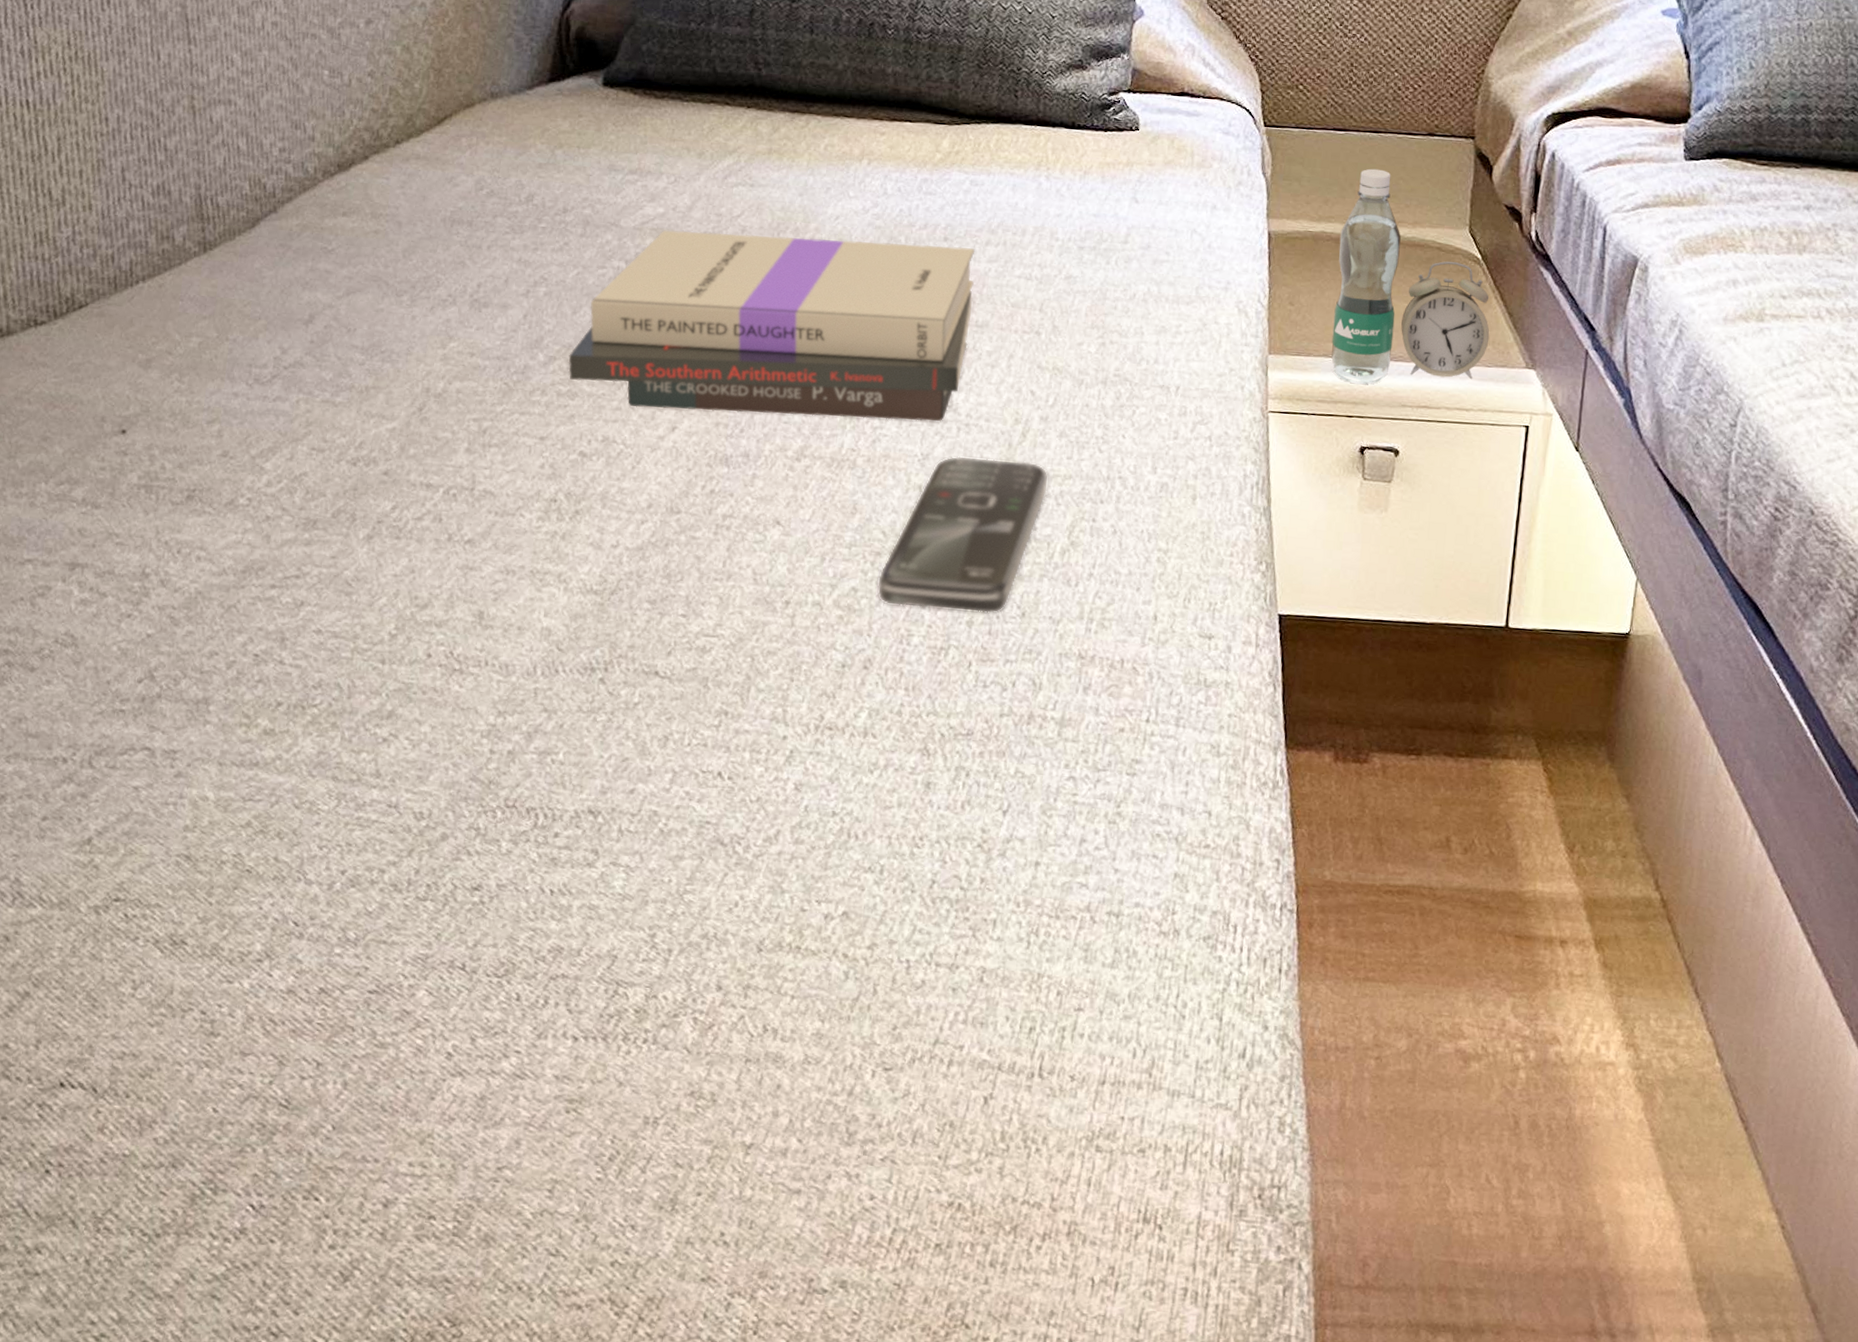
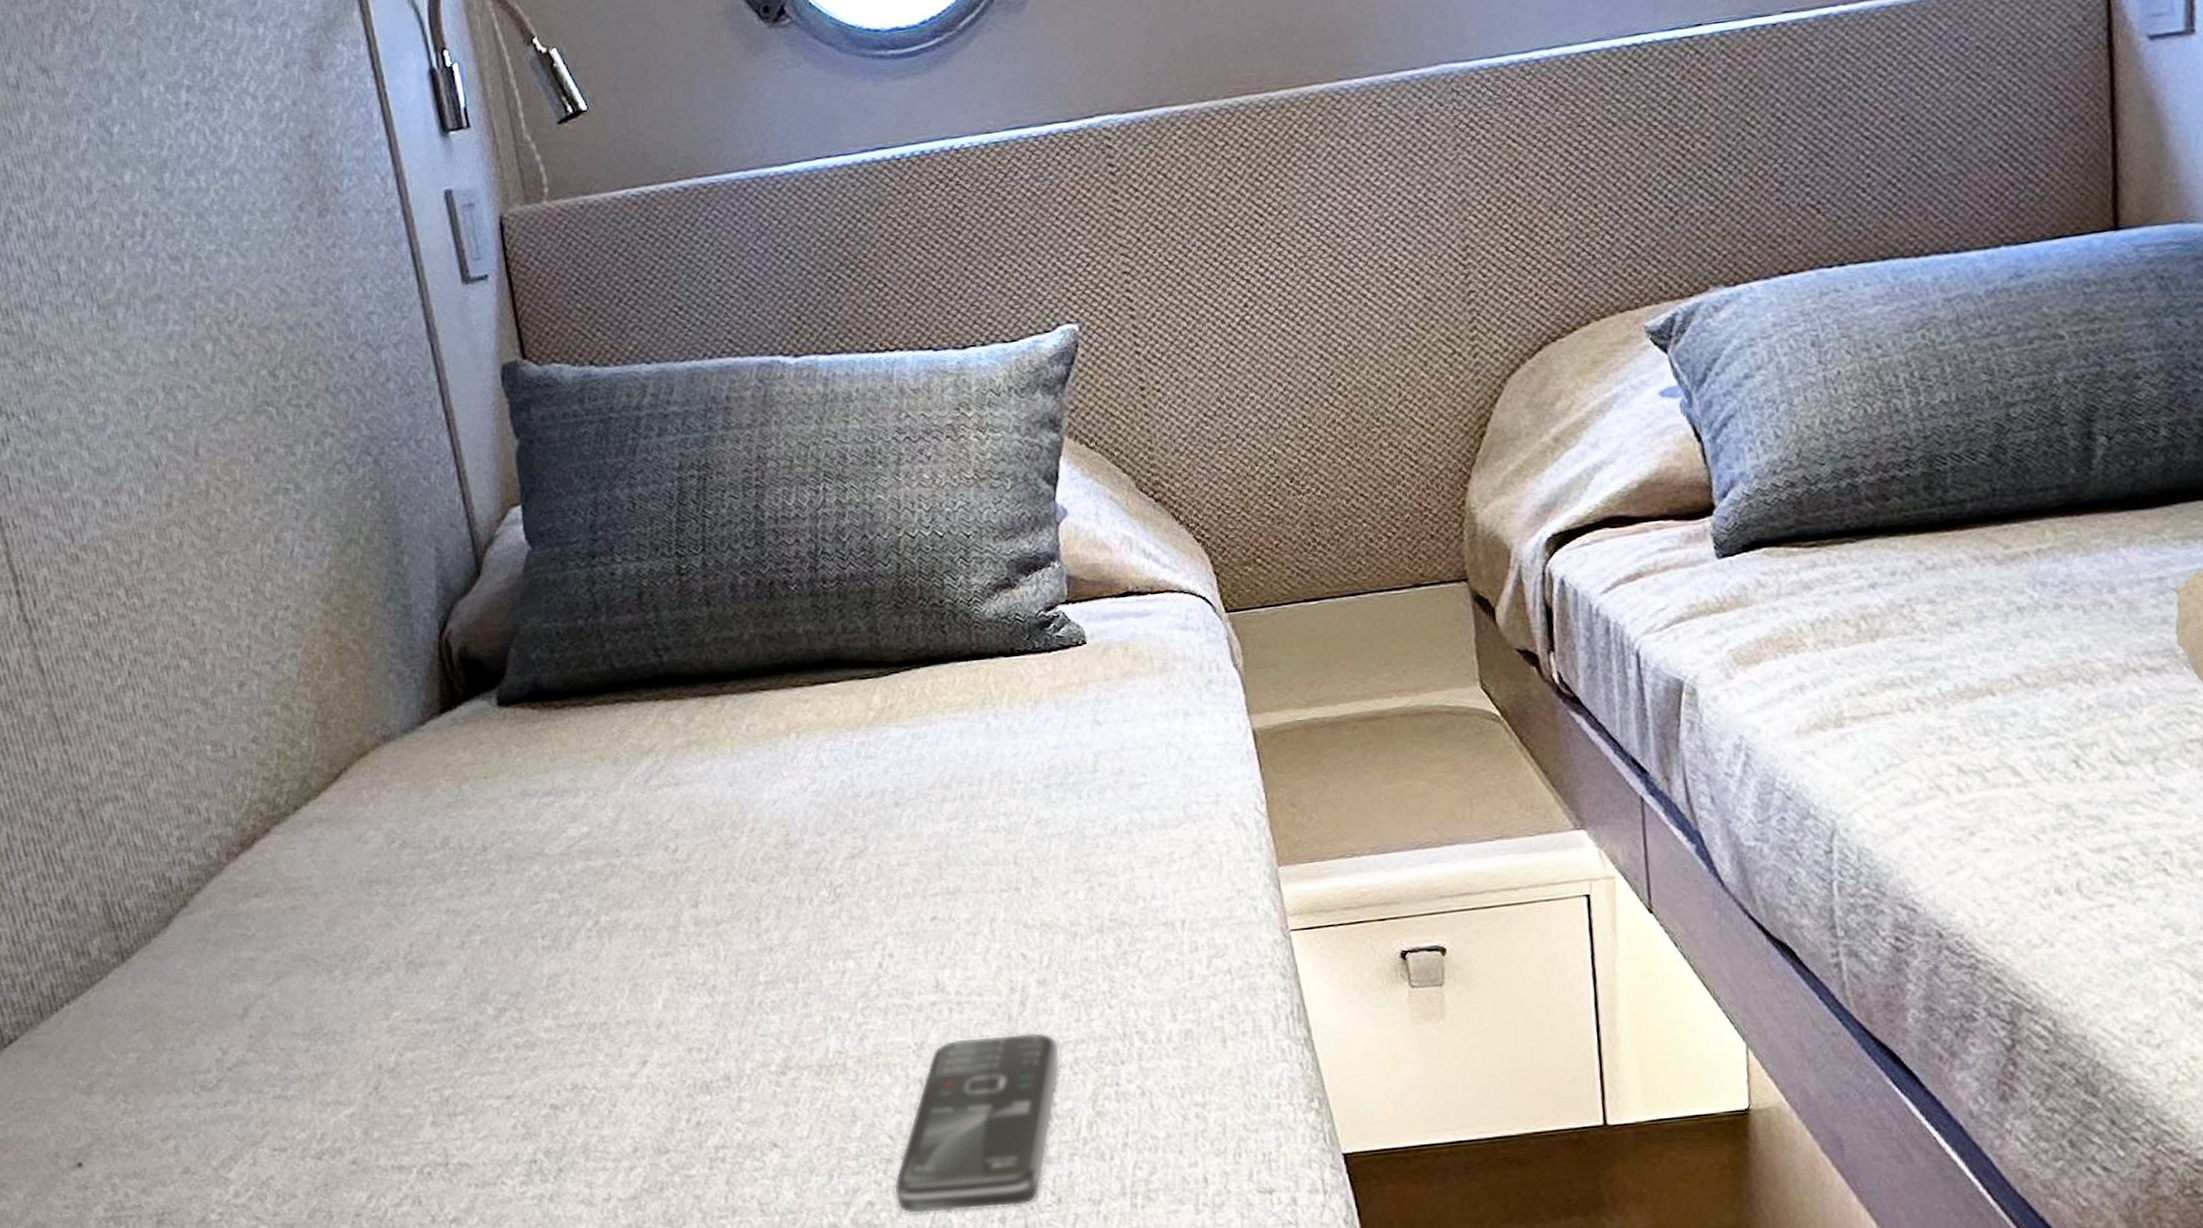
books: present [568,230,975,422] -> none [519,809,943,1047]
bottle: present [1331,168,1401,384] -> none [1333,636,1419,882]
alarm clock: present [1401,261,1490,380] -> none [1421,724,1527,861]

